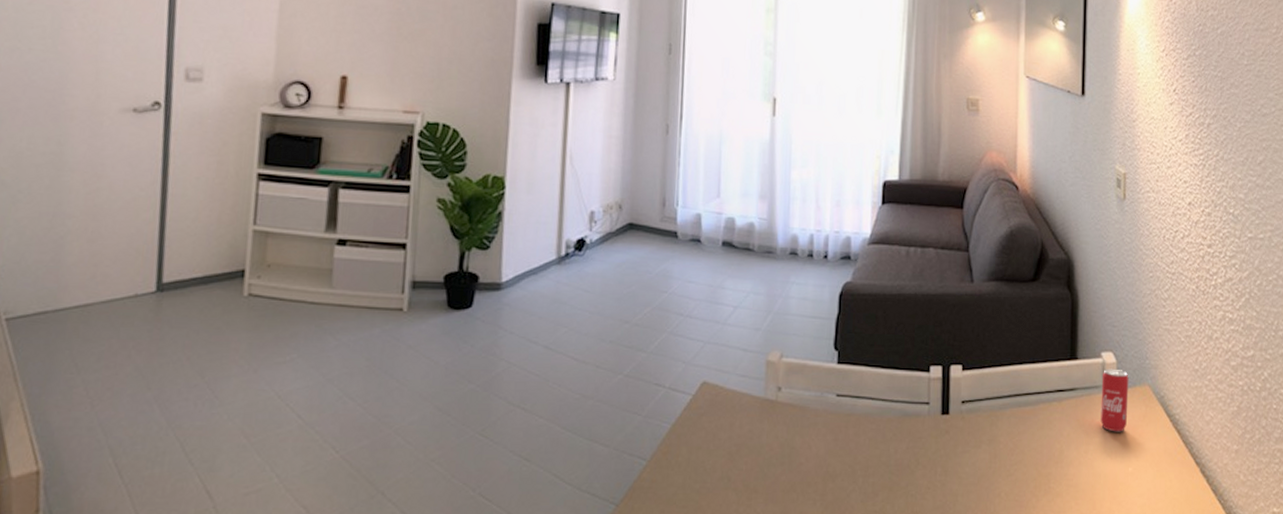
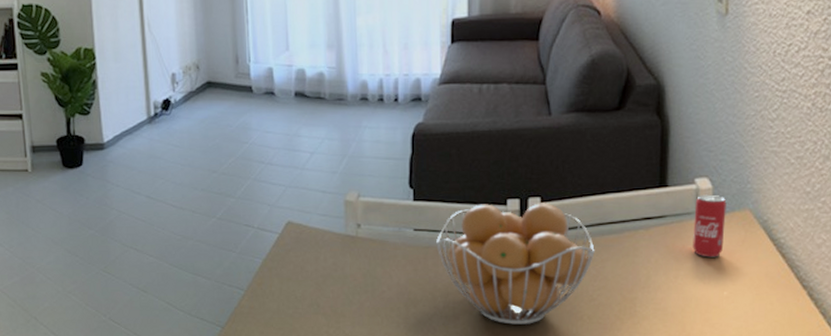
fruit basket: none [858,370,1012,502] -> present [436,203,595,325]

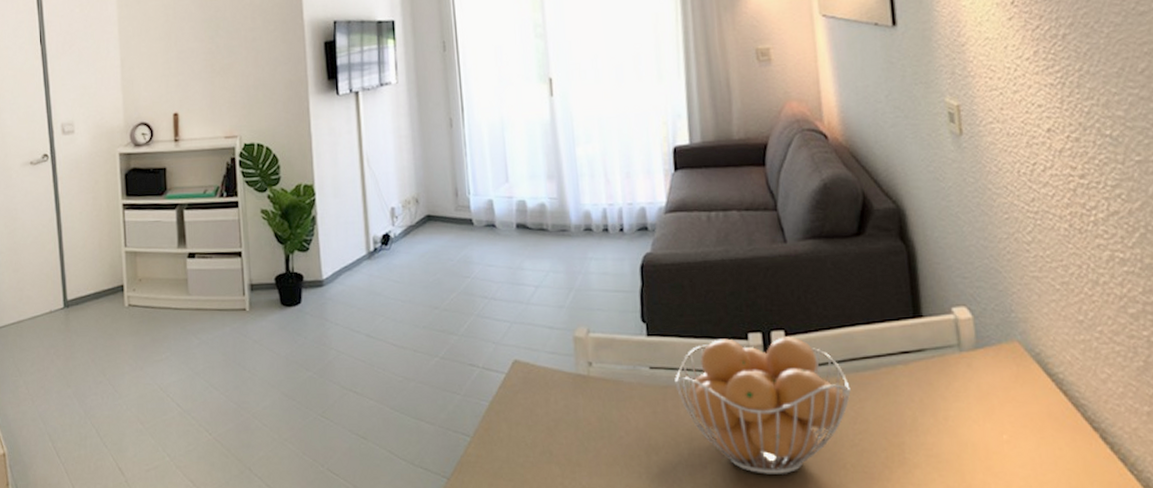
beverage can: present [692,194,727,258] -> none [956,325,994,396]

